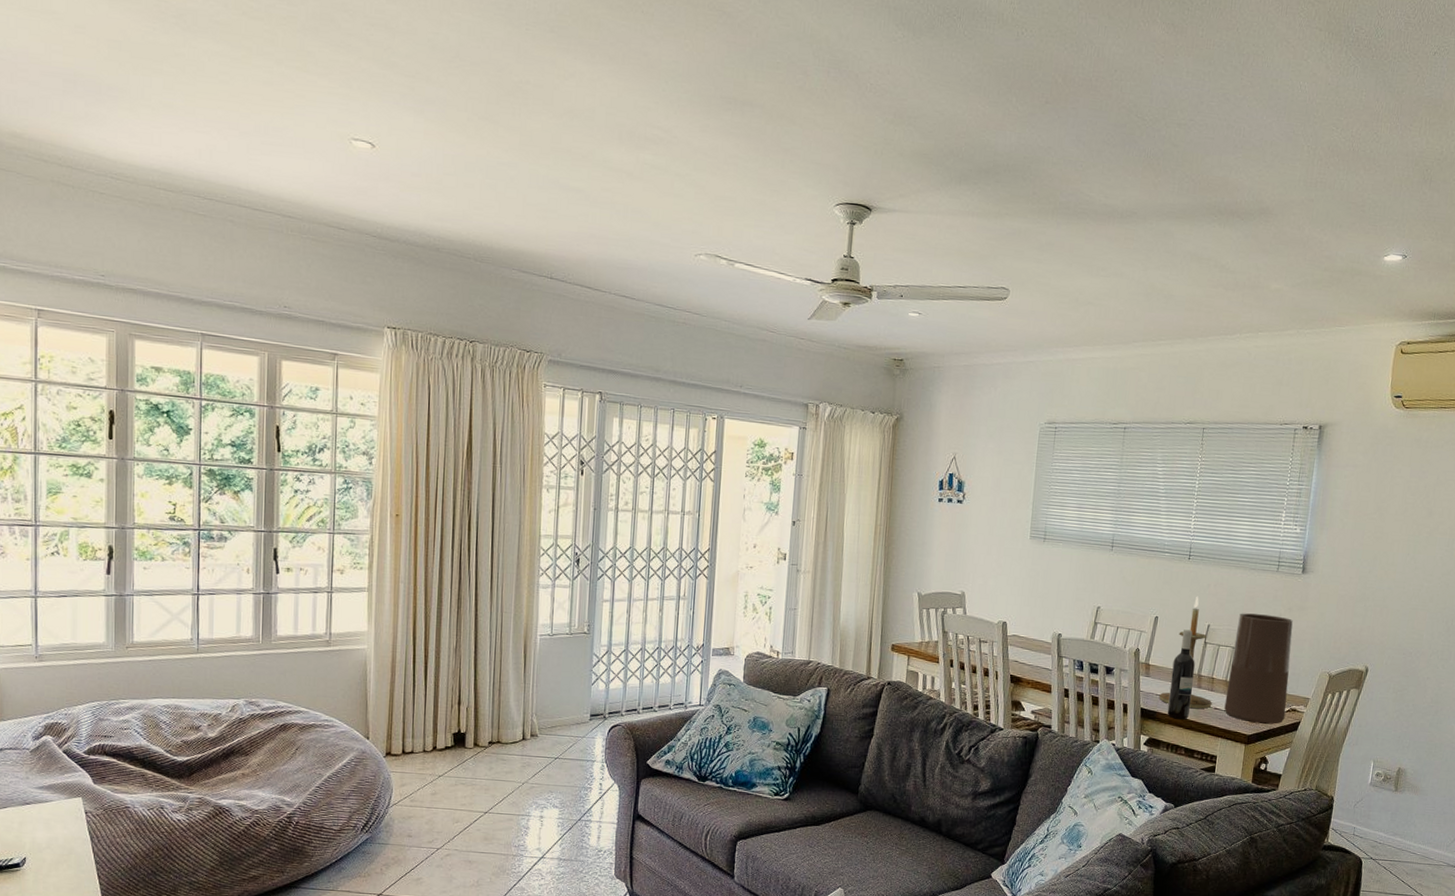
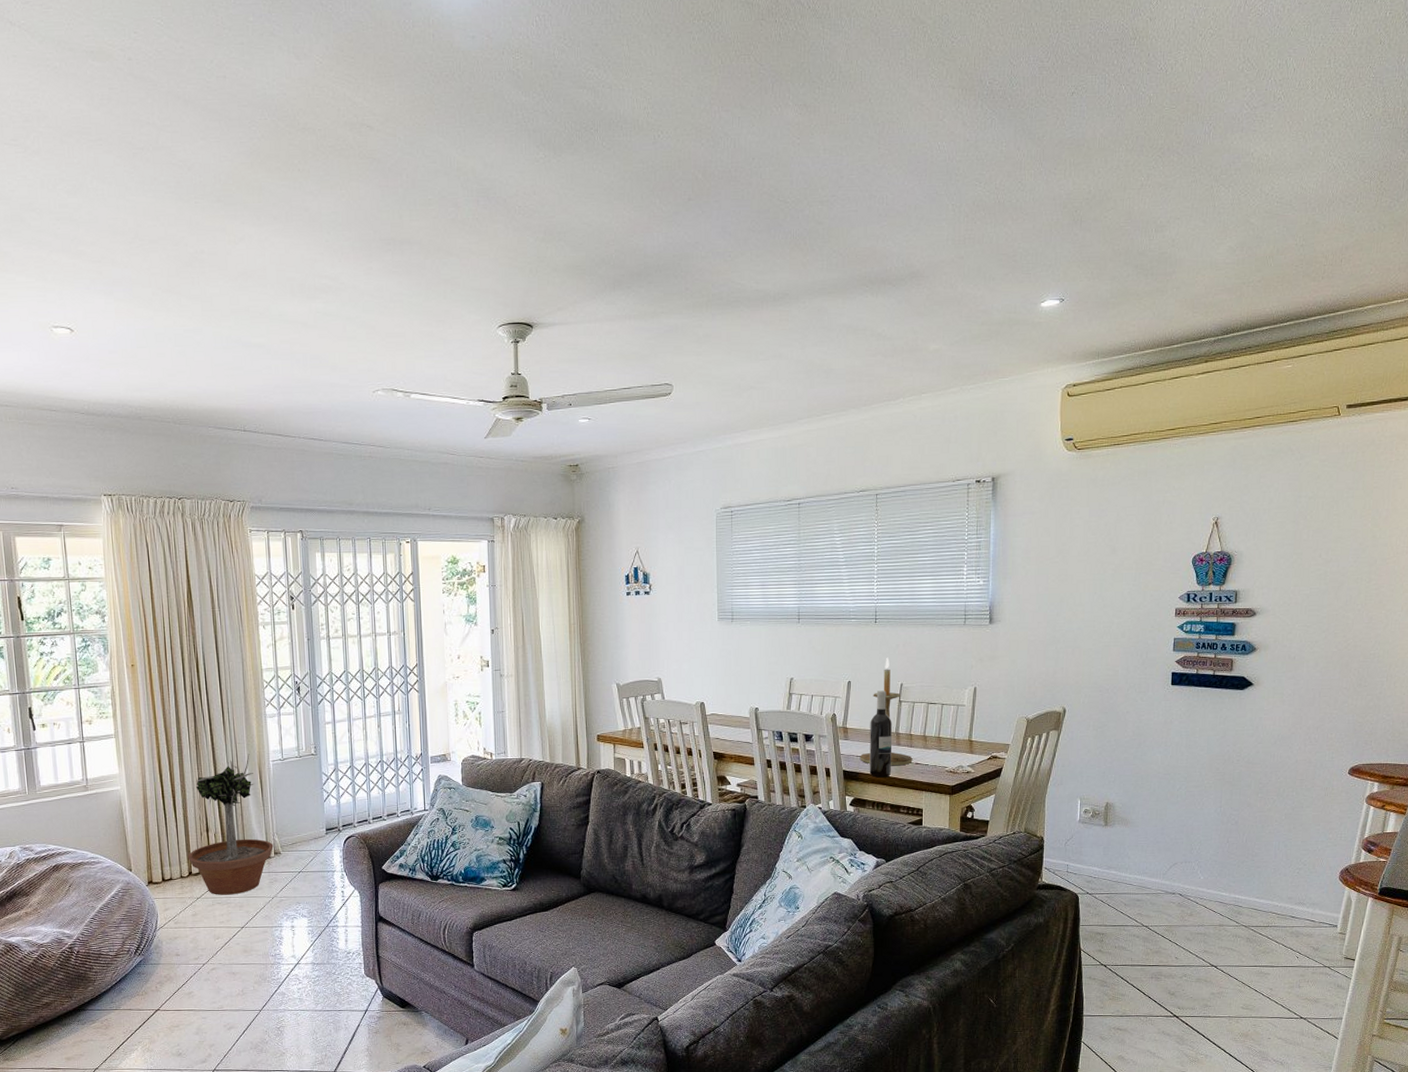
potted tree: none [434,625,531,776] -> present [187,754,274,895]
vase: present [1224,613,1293,724] -> none [925,668,987,773]

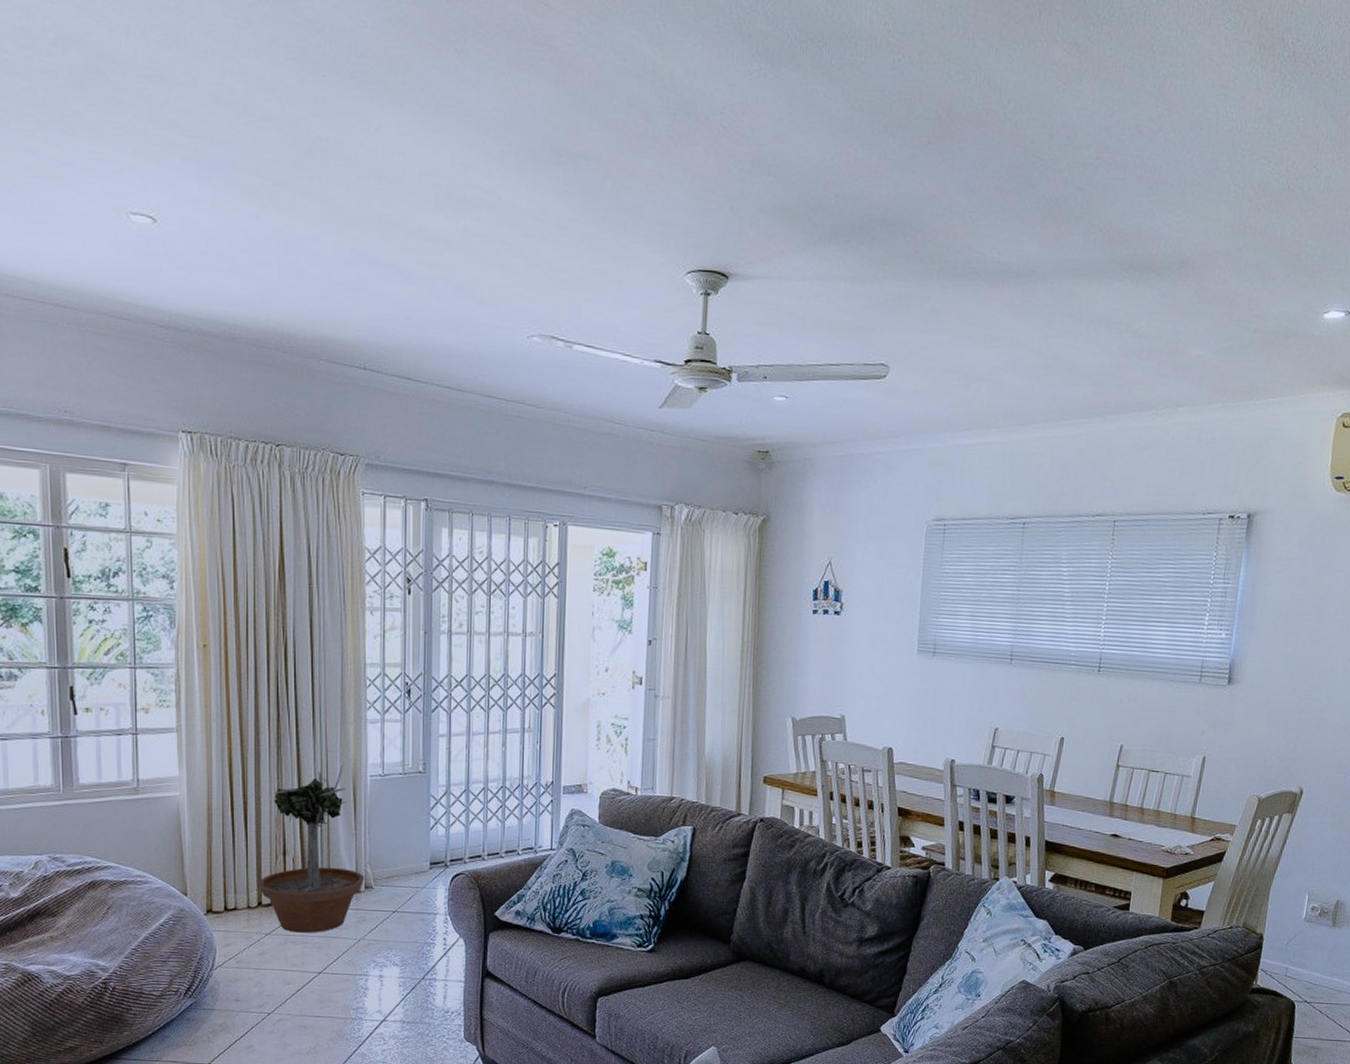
candlestick: present [859,657,913,766] -> none [1065,713,1126,840]
wine bottle: present [869,690,893,778] -> none [1075,751,1106,853]

